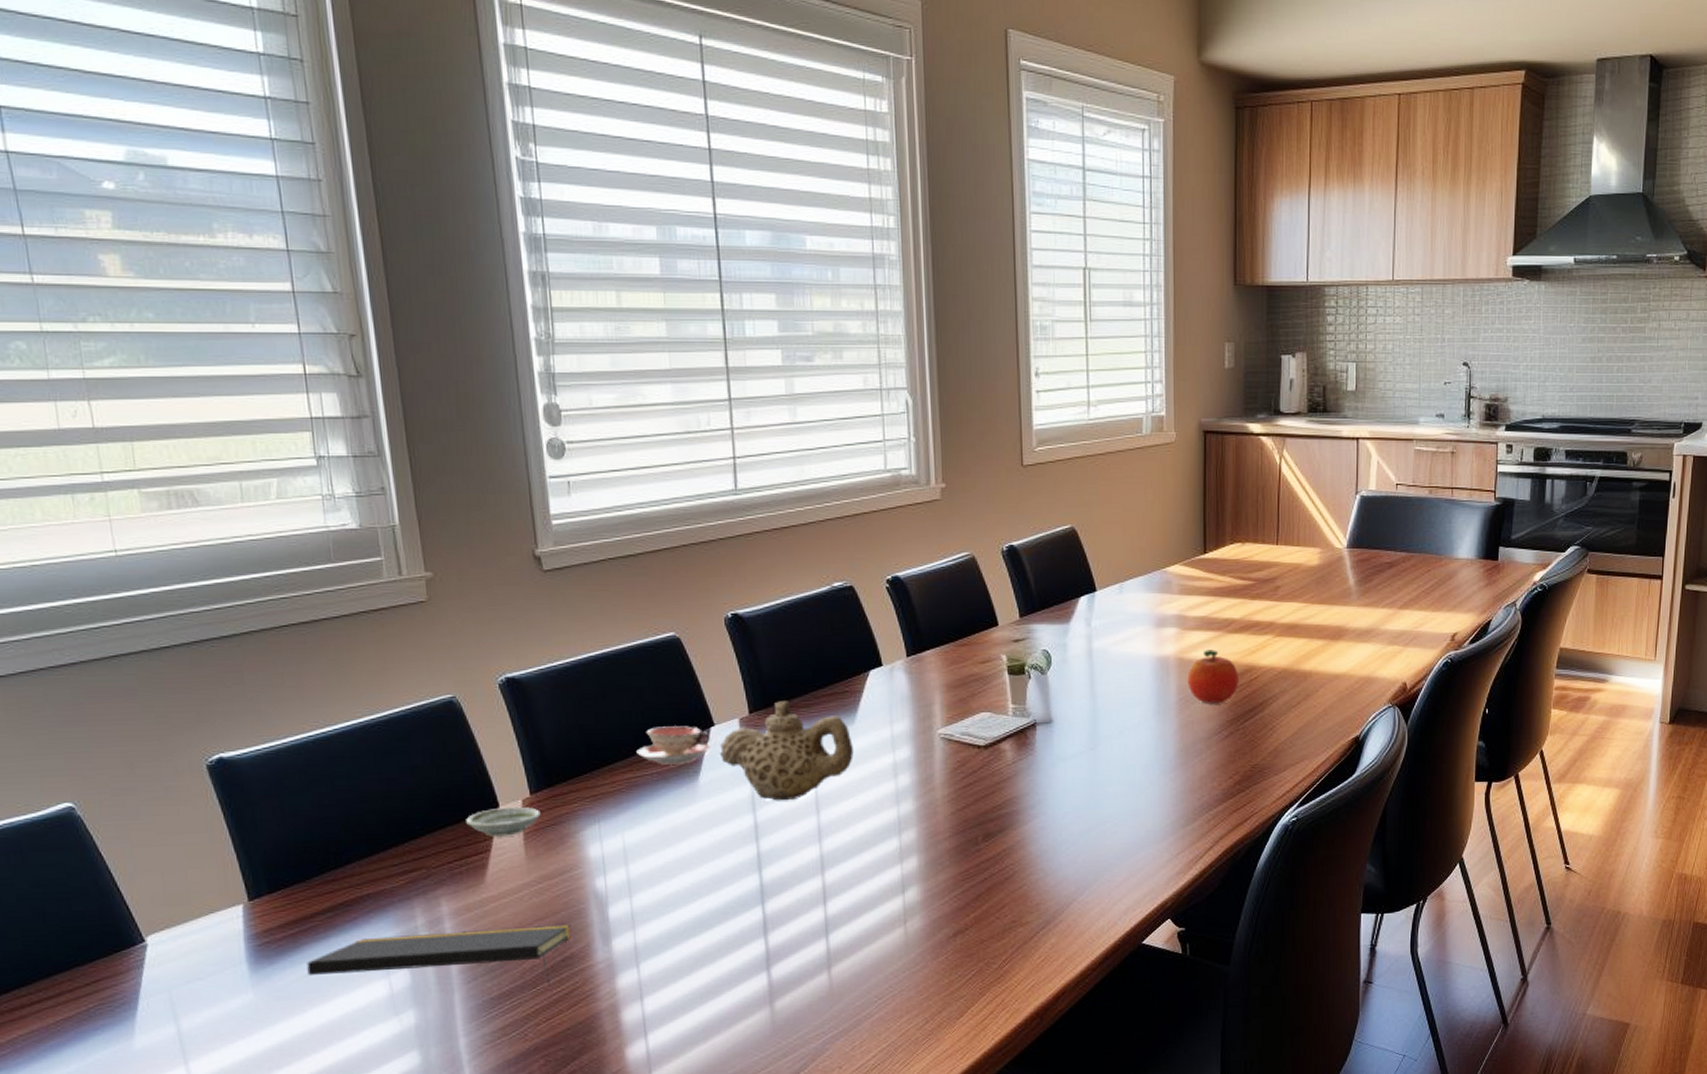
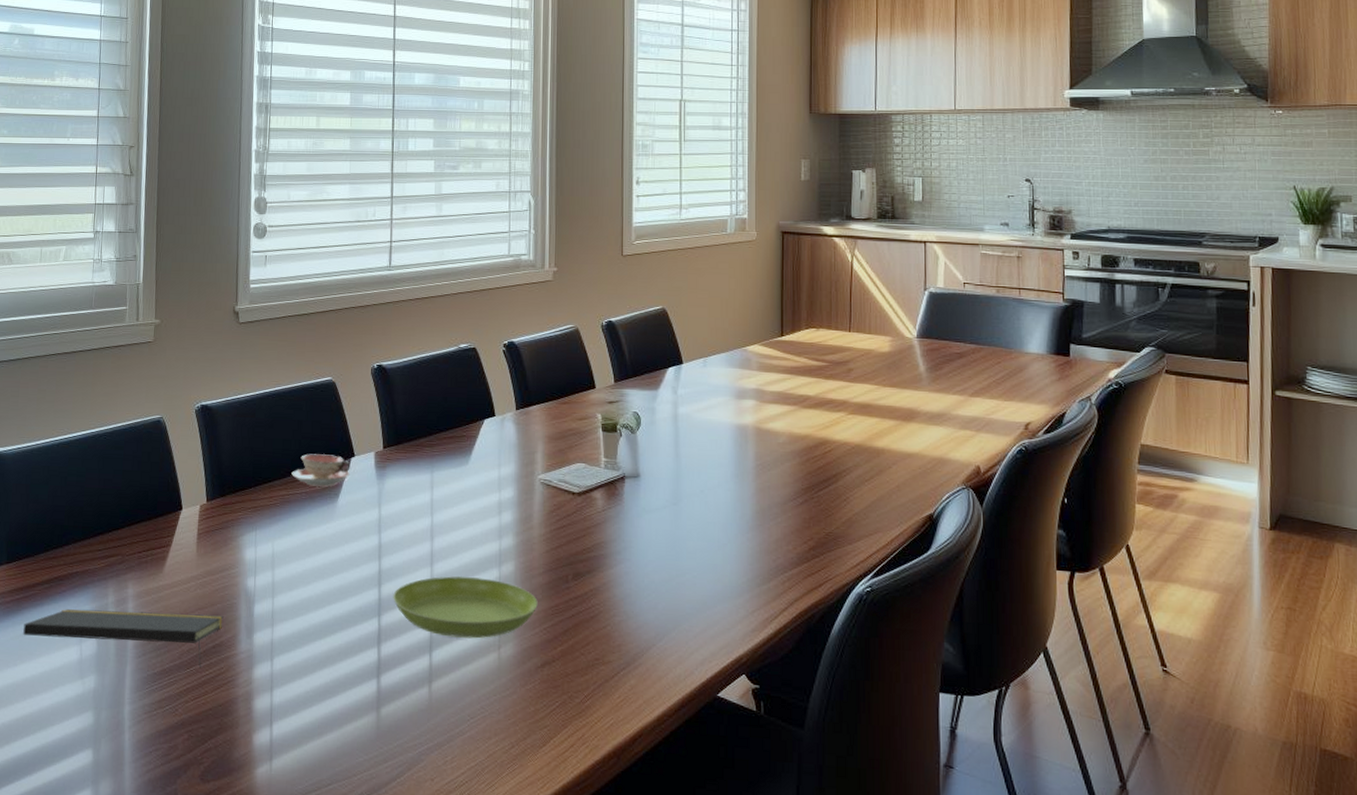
saucer: present [466,806,541,837] -> none [156,510,213,535]
teapot: present [719,701,853,801] -> none [356,440,466,527]
saucer: none [777,849,946,917] -> present [393,576,538,639]
fruit: present [1187,649,1239,703] -> none [765,422,813,472]

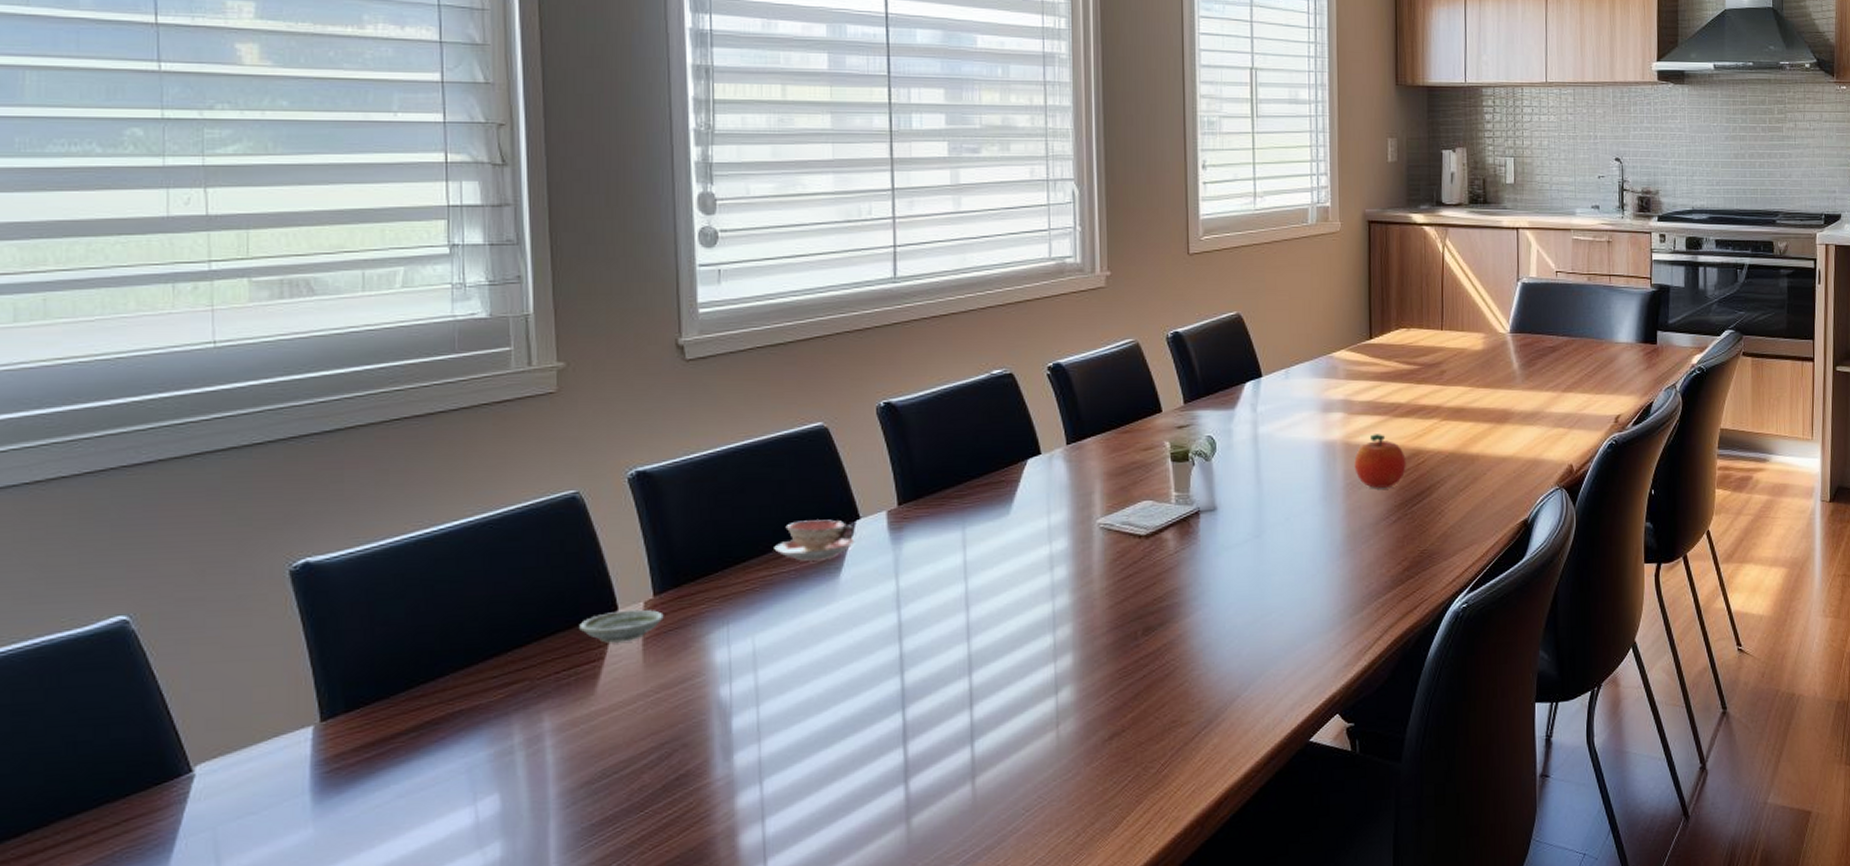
notepad: present [23,608,224,668] -> none [381,738,689,808]
saucer: none [156,510,213,535] -> present [579,609,664,643]
saucer: present [393,576,538,639] -> none [920,647,1102,722]
fruit: none [765,422,813,472] -> present [1354,434,1406,488]

